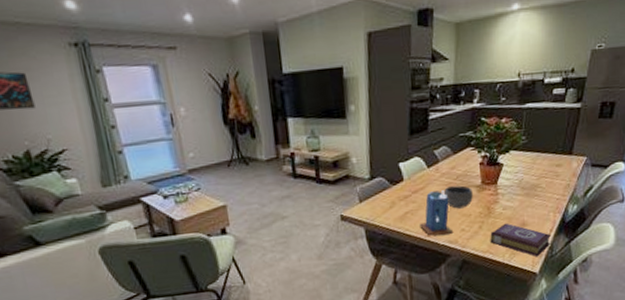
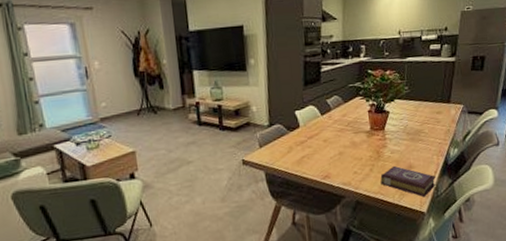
candle: present [419,190,454,236] -> none [315,136,347,179]
bowl: present [443,185,473,209] -> none [336,131,364,153]

